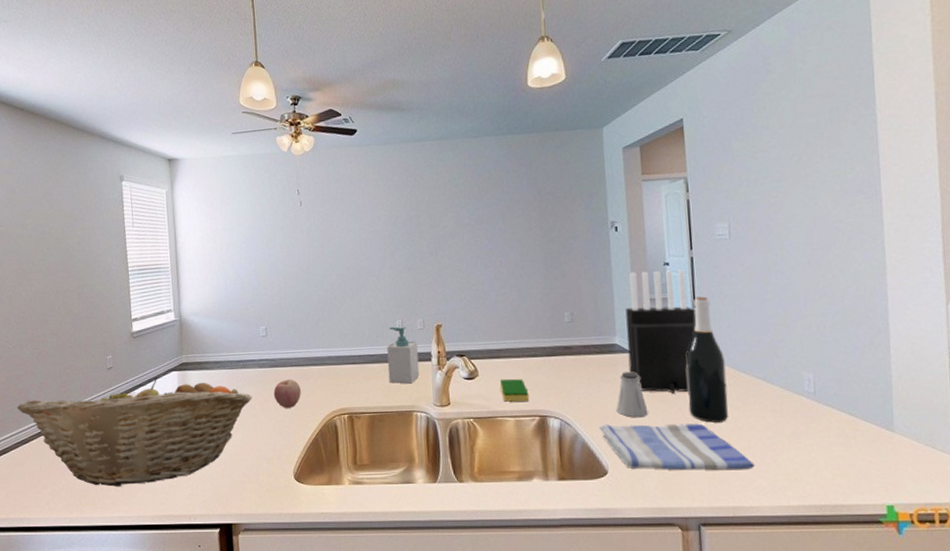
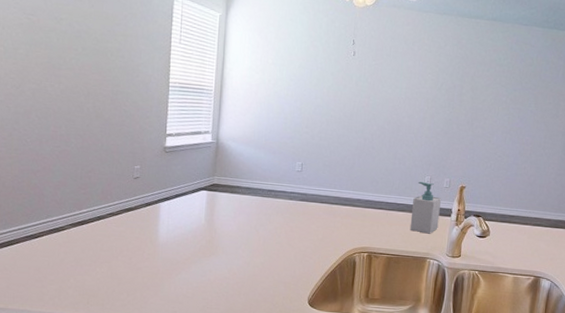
fruit basket: present [17,377,252,487] -> none [29,193,279,292]
apple: present [273,379,301,408] -> none [300,214,327,240]
dish sponge: present [500,378,530,402] -> none [506,241,530,263]

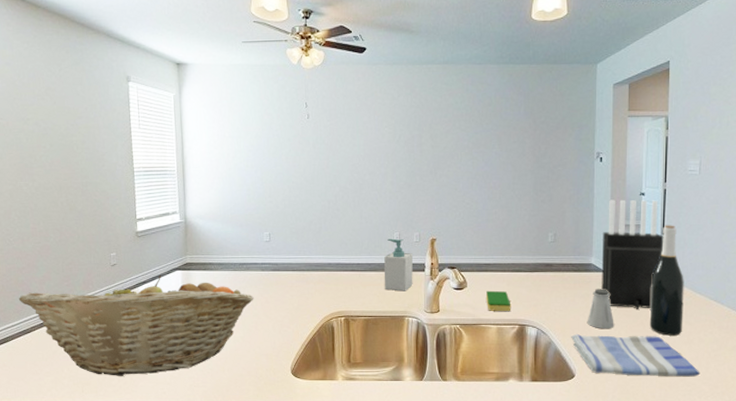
fruit basket: none [29,193,279,292] -> present [18,276,254,376]
dish sponge: none [506,241,530,263] -> present [486,290,511,312]

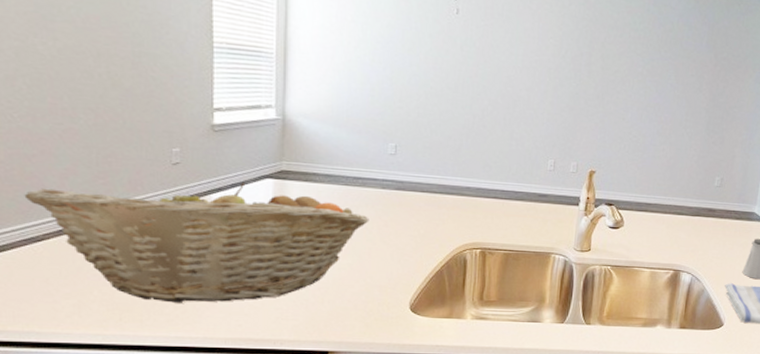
soap bottle: present [383,238,413,292] -> none [530,165,567,226]
dish sponge: present [486,290,511,312] -> none [642,232,669,256]

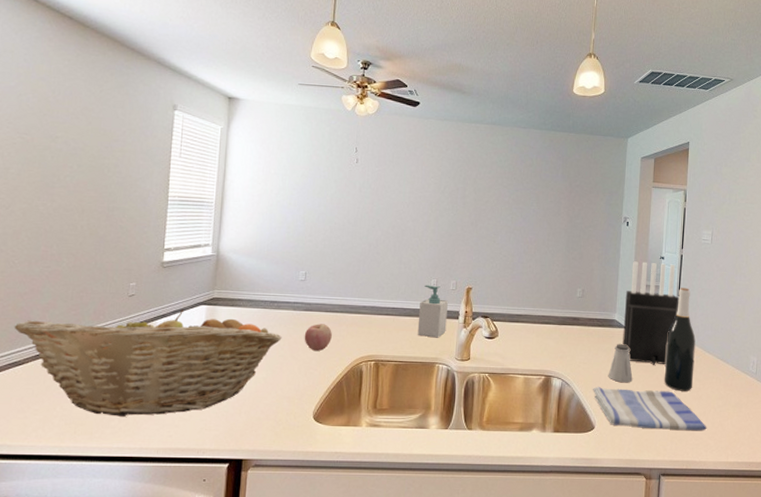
apple: none [396,205,430,236] -> present [304,324,332,351]
soap bottle: none [530,165,567,226] -> present [417,285,448,338]

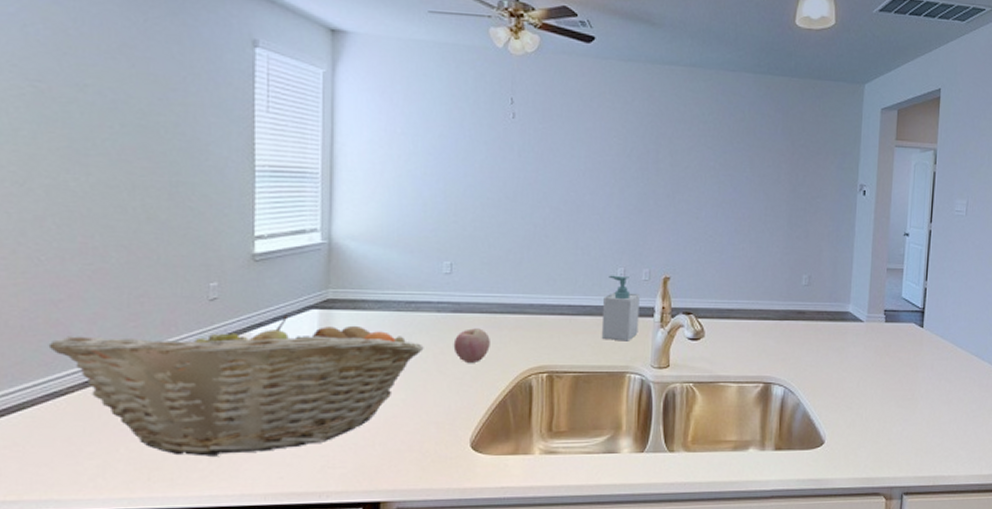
dish towel: present [593,386,707,431] -> none [822,392,958,441]
saltshaker: present [608,344,633,383] -> none [840,341,870,388]
knife block: present [622,261,679,365] -> none [858,239,927,365]
wine bottle: present [664,287,696,391] -> none [907,270,946,395]

